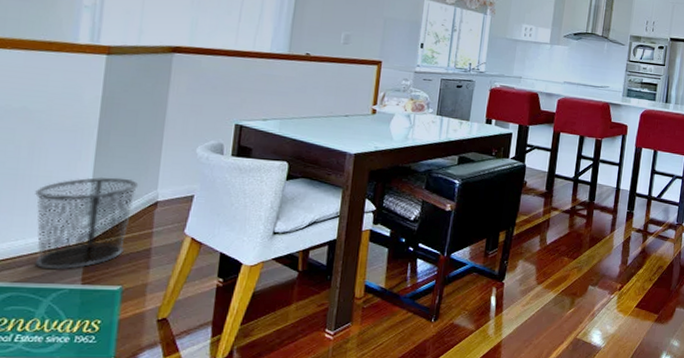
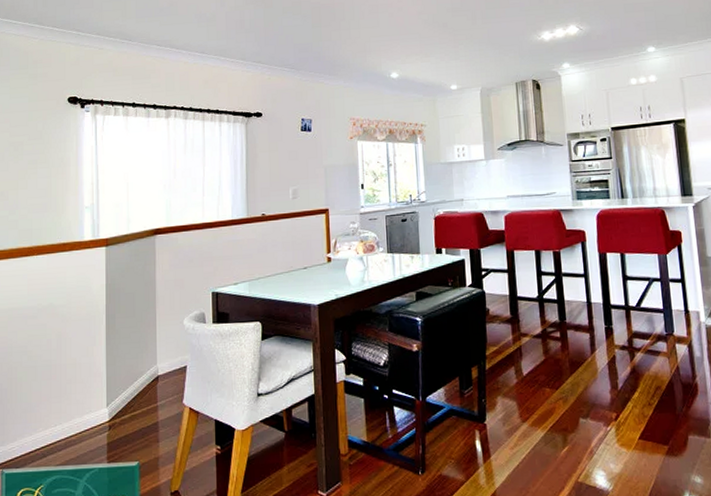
waste bin: present [35,176,139,270] -> none [65,357,142,451]

